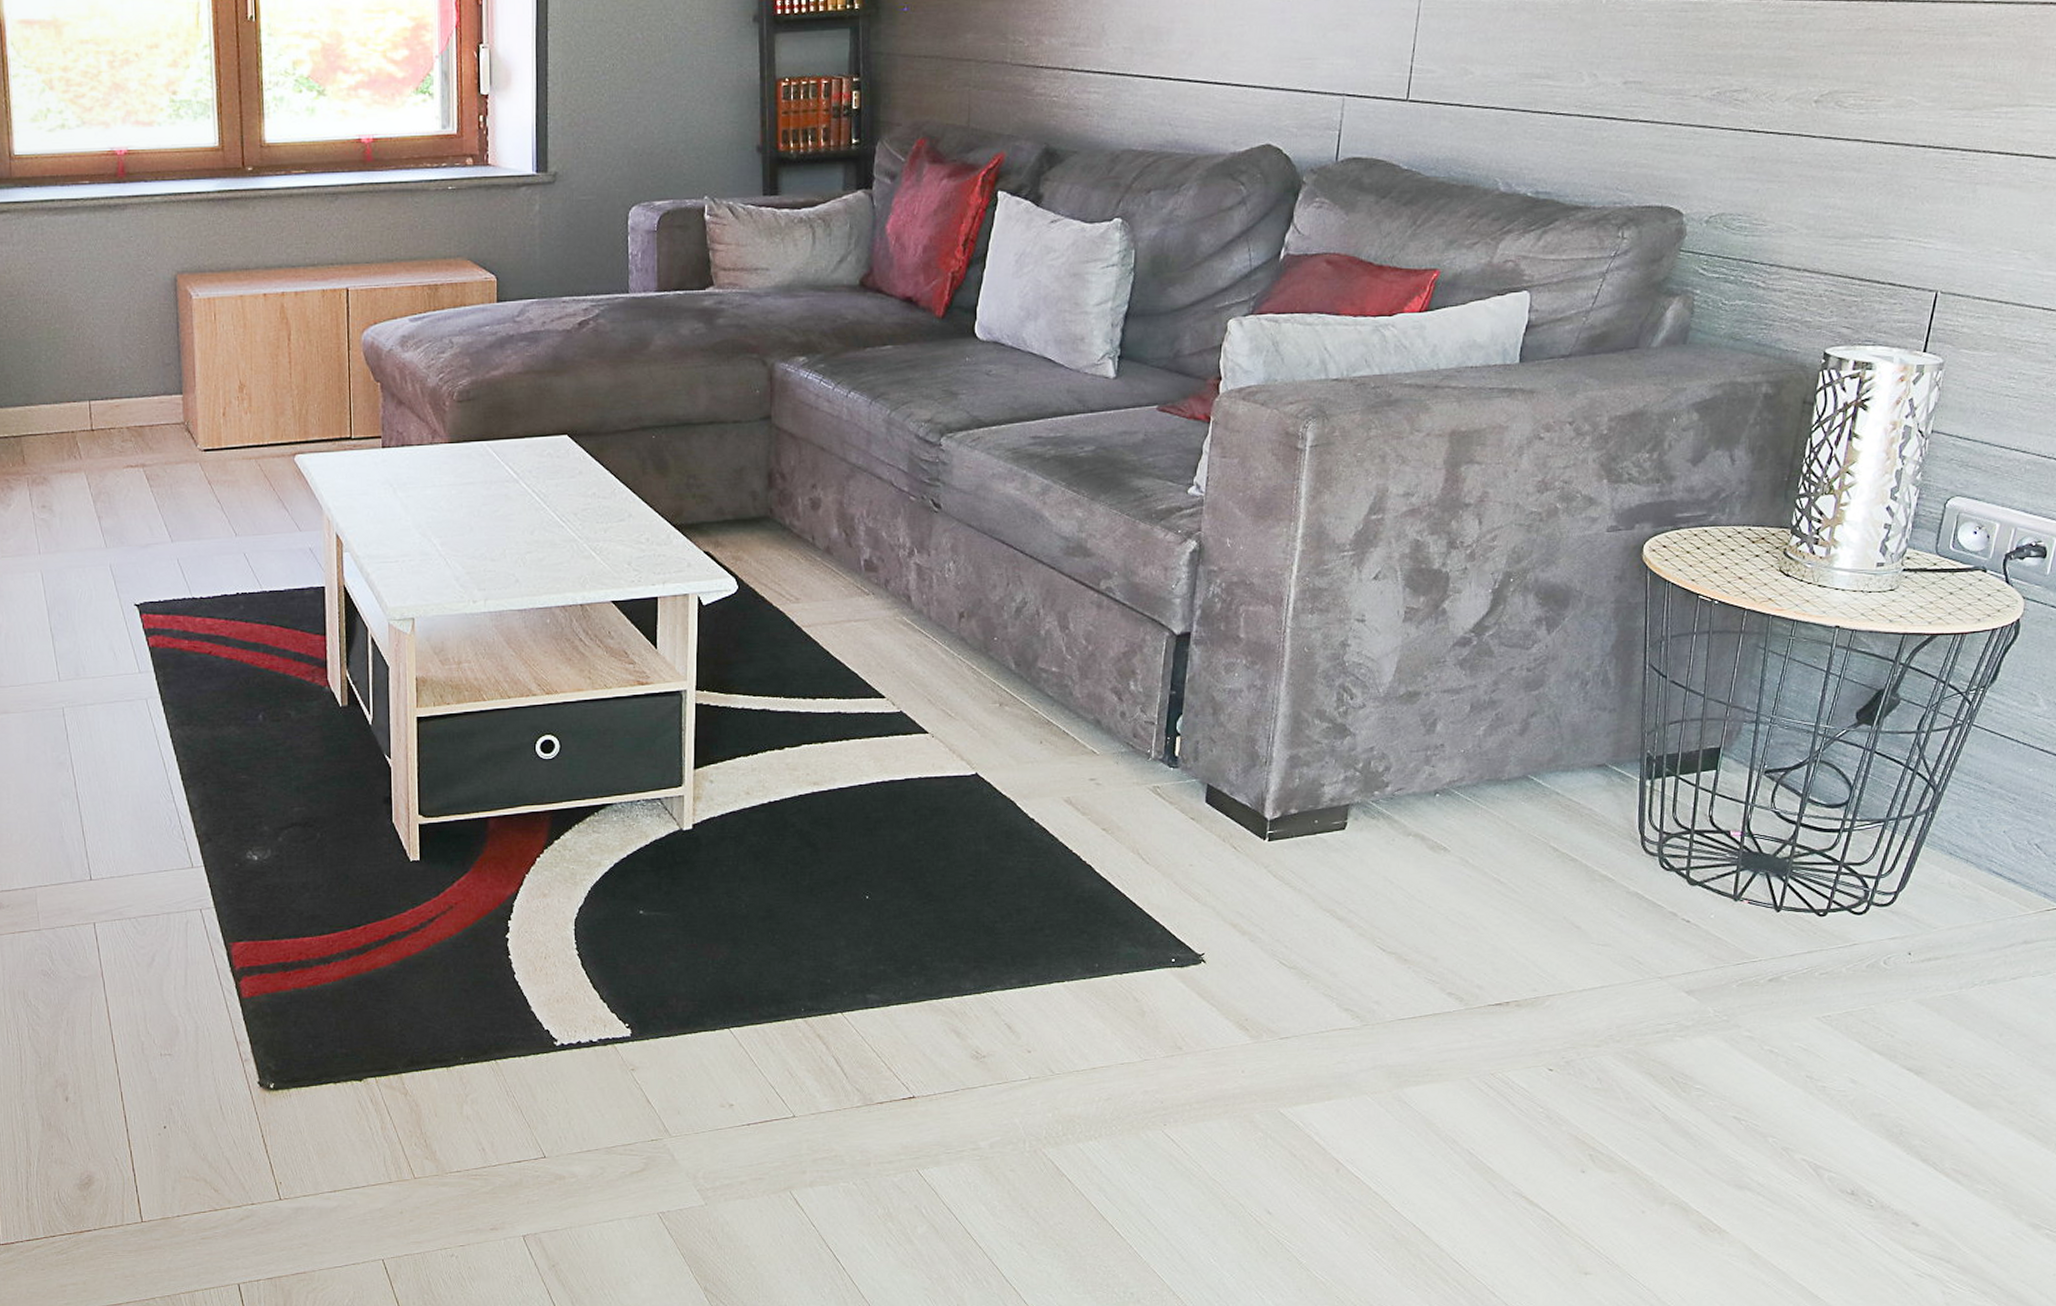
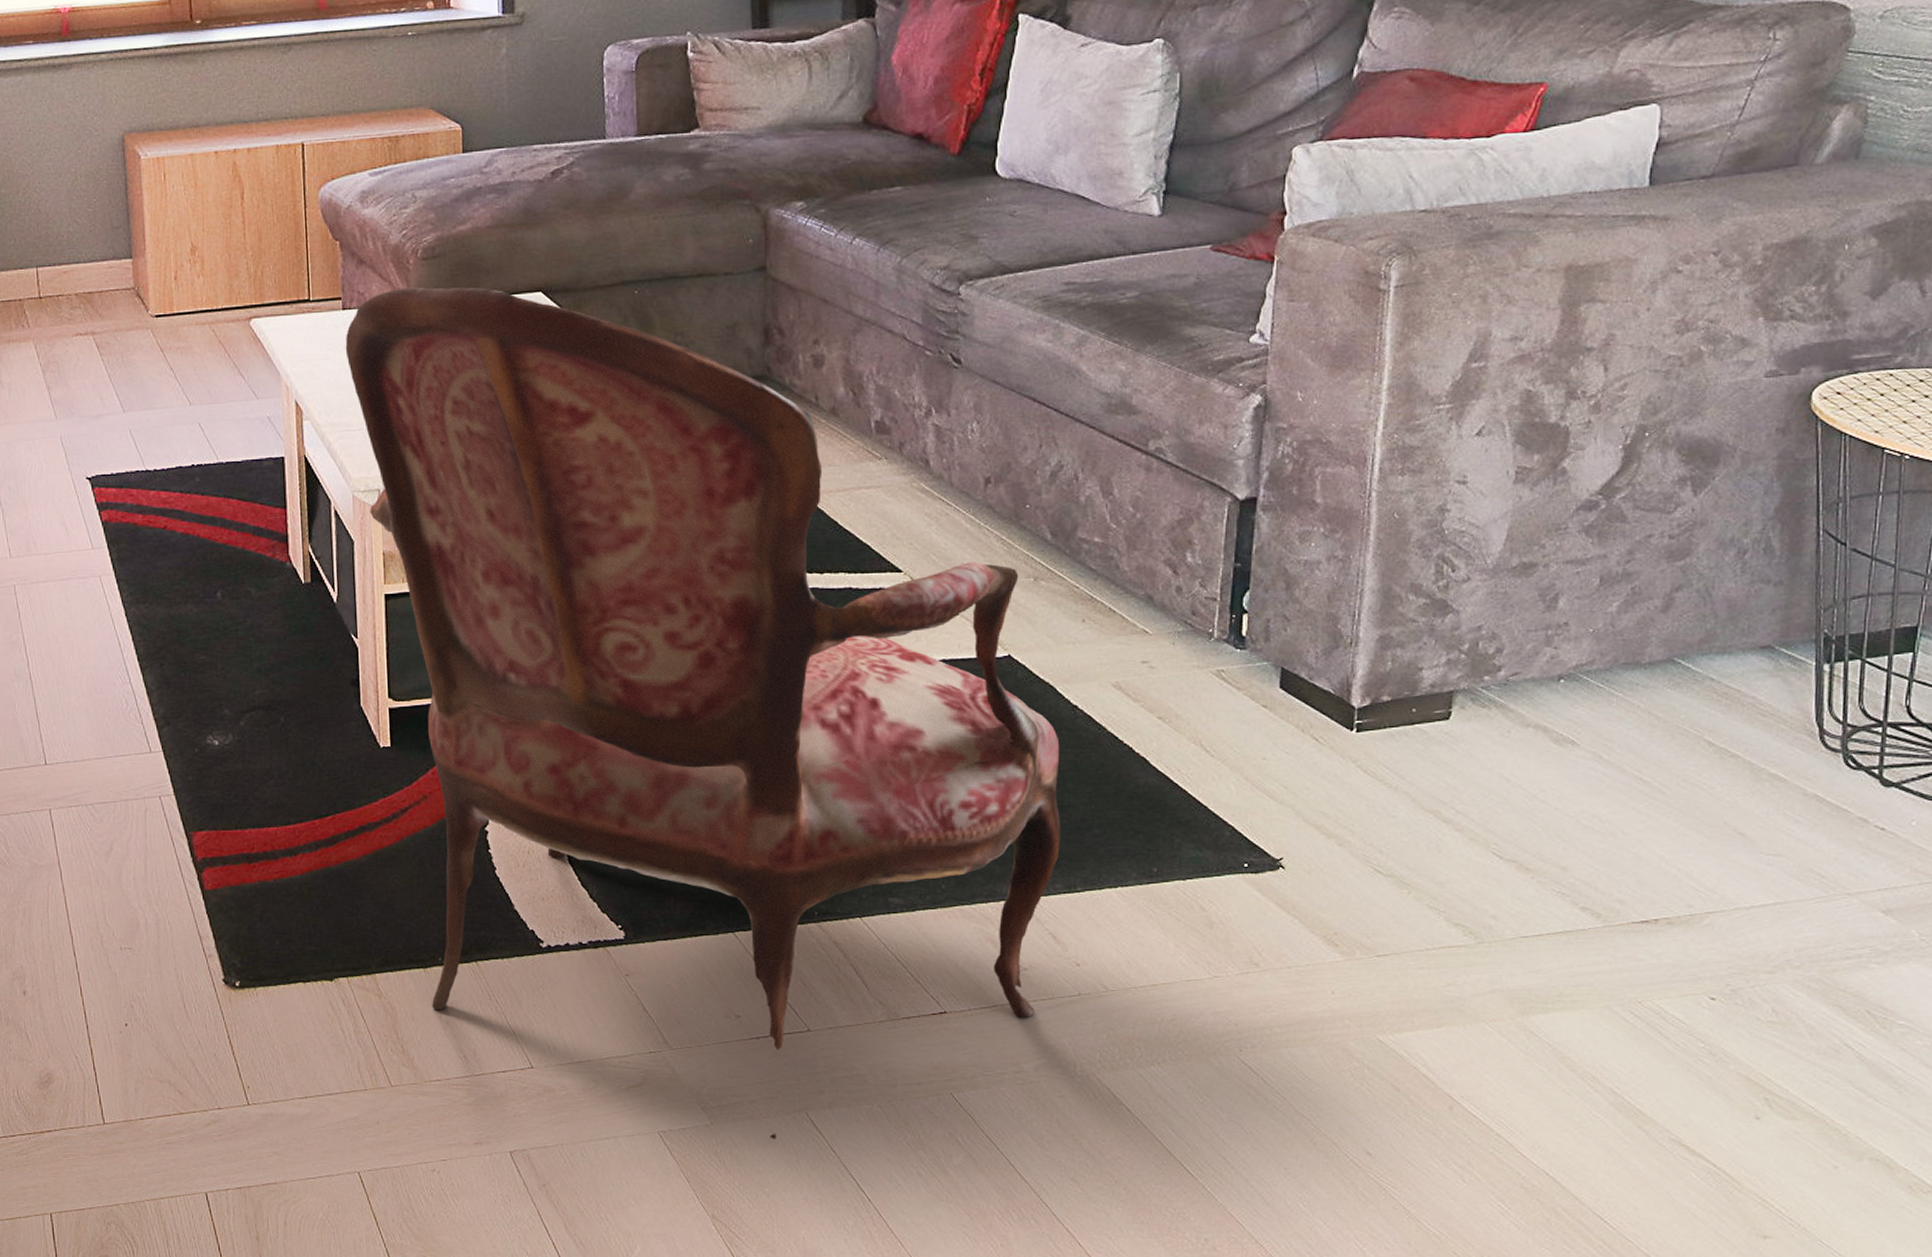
armchair: none [384,427,1018,1217] -> present [345,287,1060,1139]

